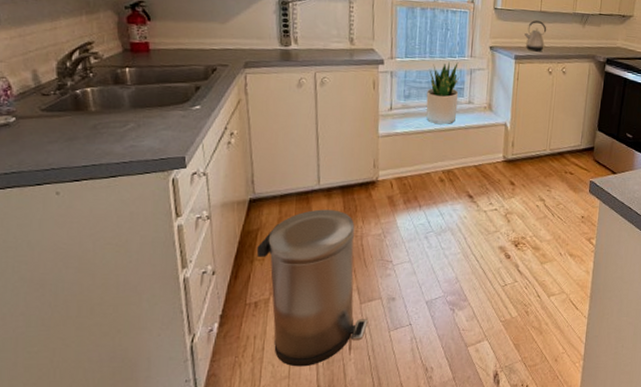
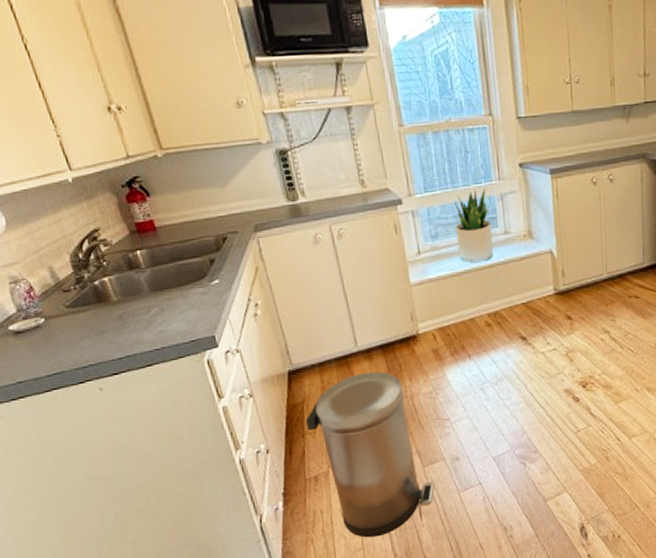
kettle: present [525,20,547,52] -> none [557,123,585,161]

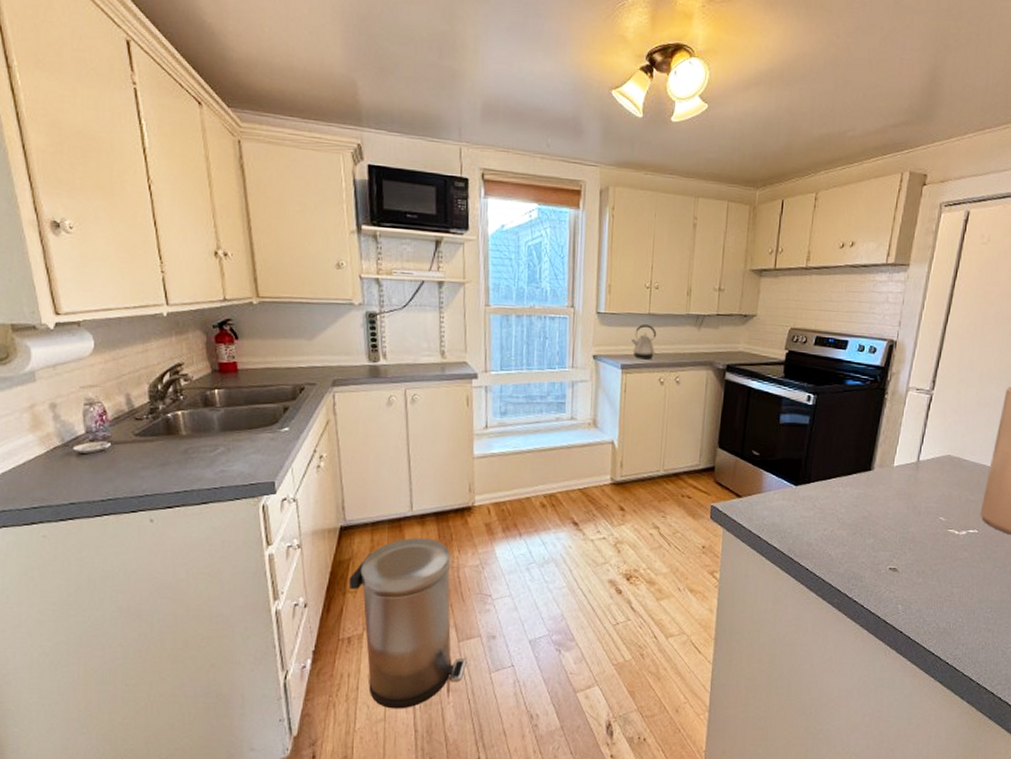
planter: present [453,188,494,263] -> none [524,373,561,444]
kettle: none [557,123,585,161] -> present [632,325,657,360]

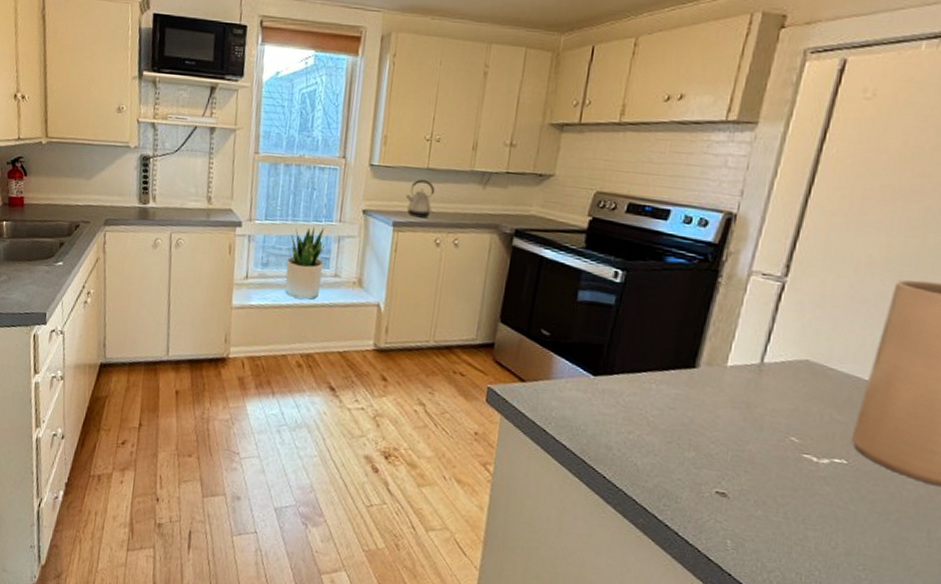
pedal bin: present [348,537,466,709] -> none [103,382,209,558]
planter: none [524,373,561,444] -> present [285,226,326,301]

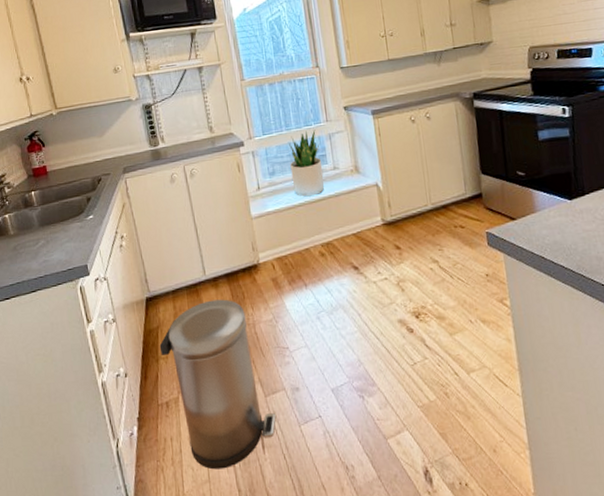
pedal bin: none [103,382,209,558] -> present [159,299,276,470]
kettle: present [406,180,435,218] -> none [377,70,402,103]

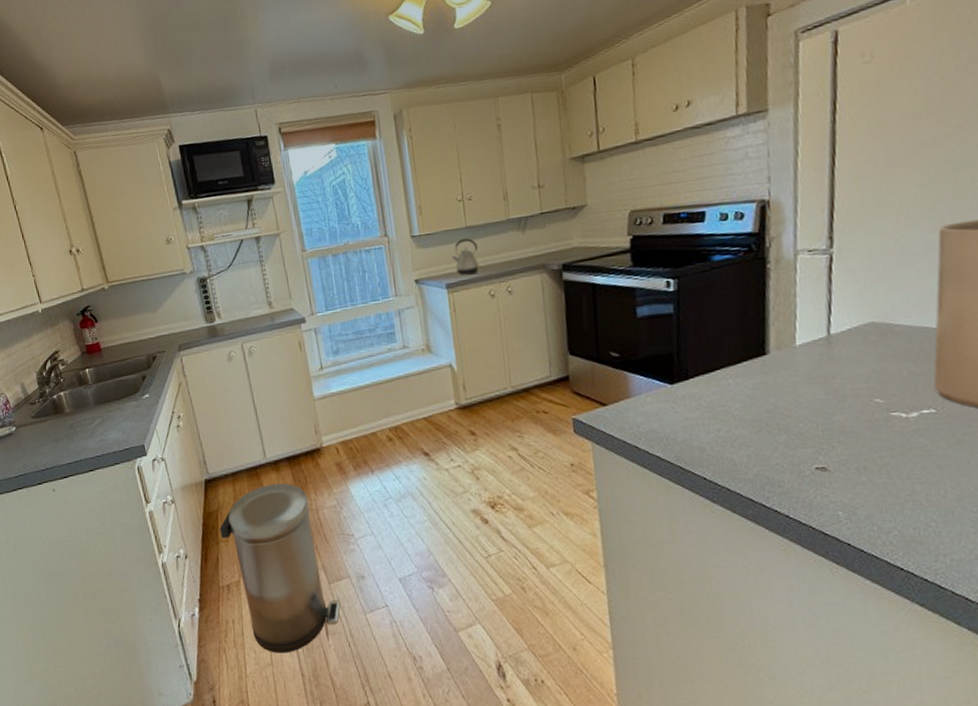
planter: present [287,129,324,197] -> none [353,305,393,378]
kettle: none [377,70,402,103] -> present [452,238,481,276]

